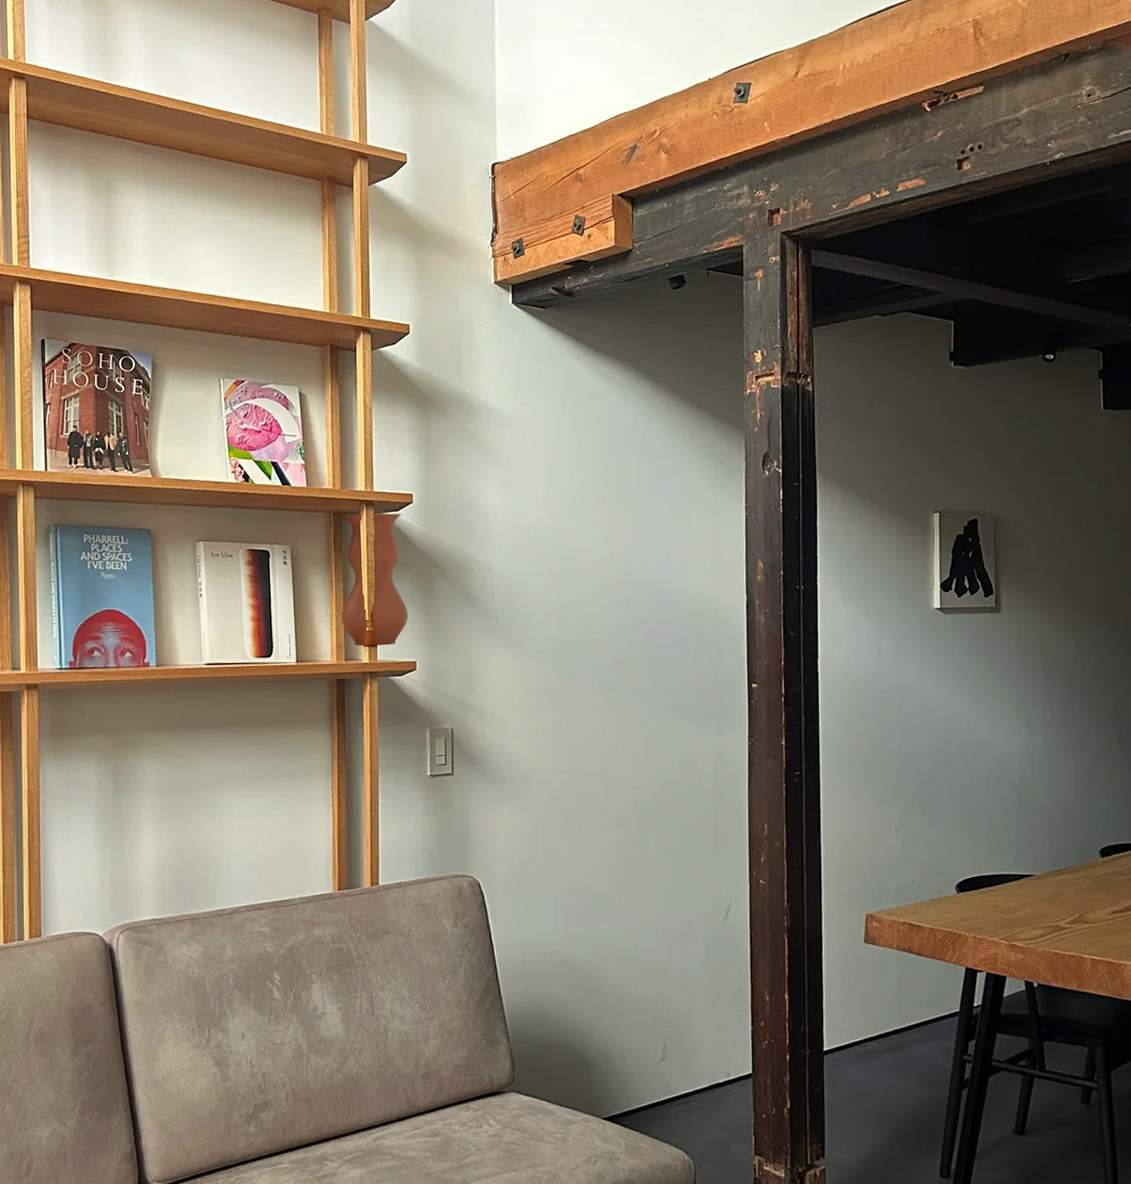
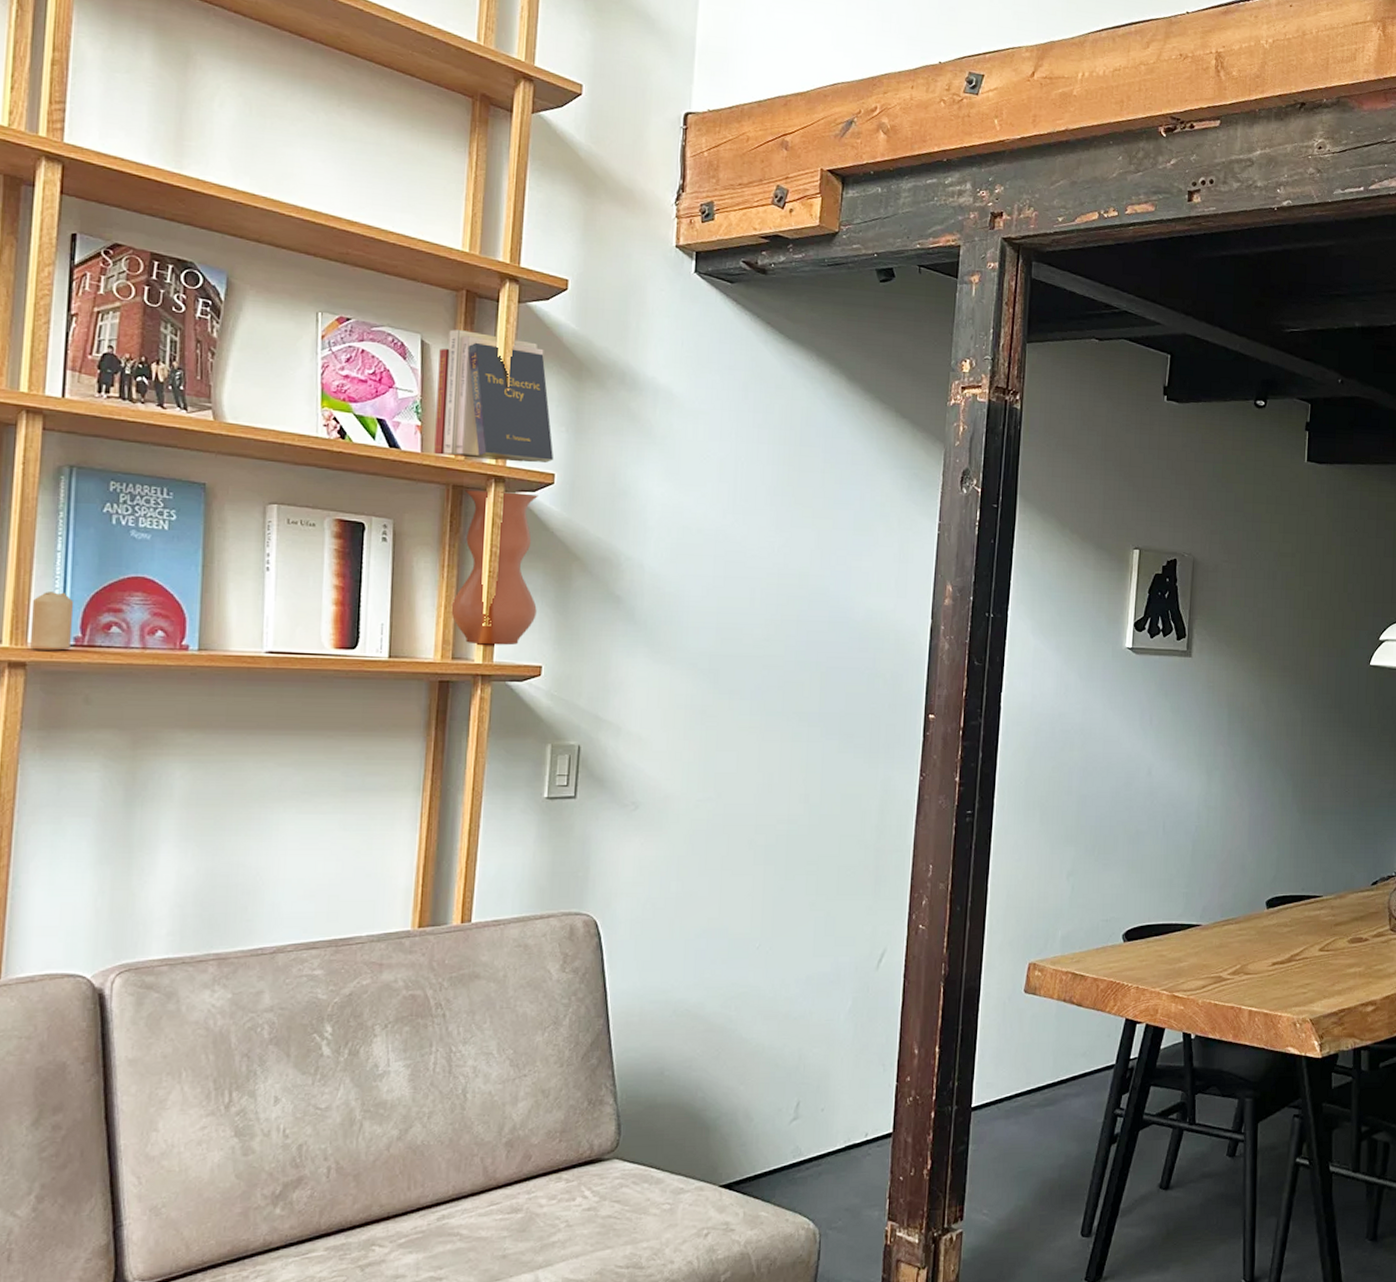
candle: none [39,626,67,674] -> present [30,592,73,651]
books: none [314,379,410,488] -> present [434,329,553,463]

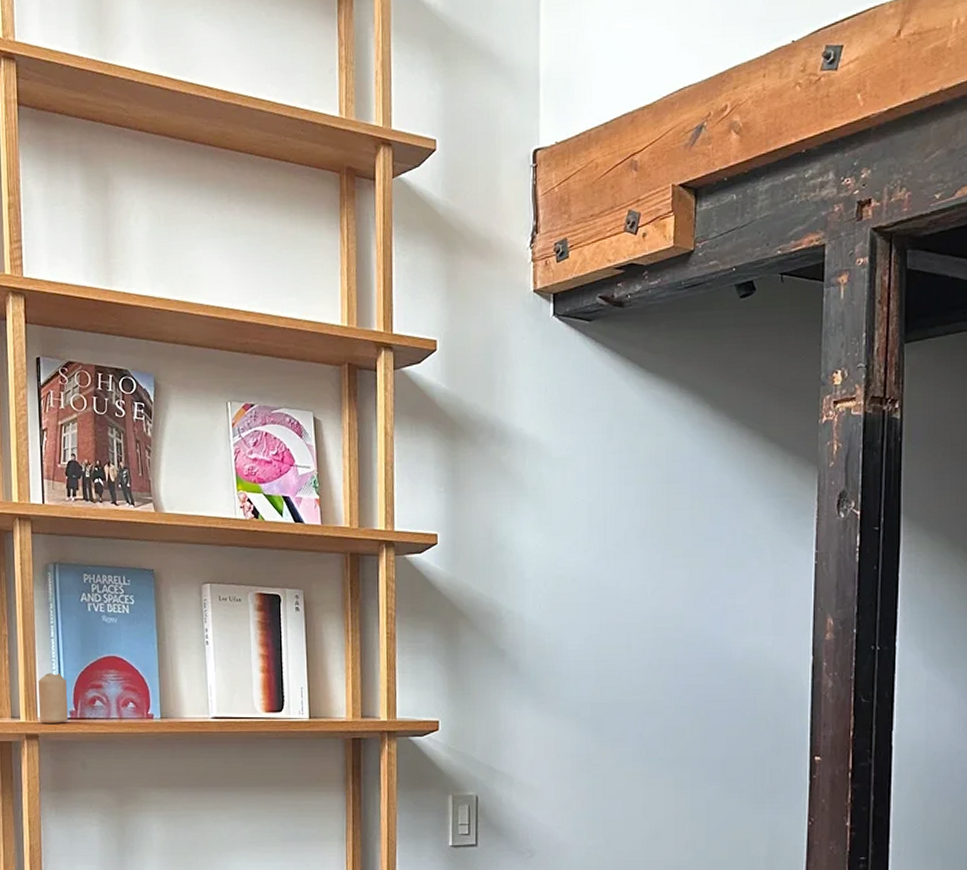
books: present [434,329,553,463] -> none [329,403,435,526]
vase: present [451,490,538,646] -> none [357,555,431,703]

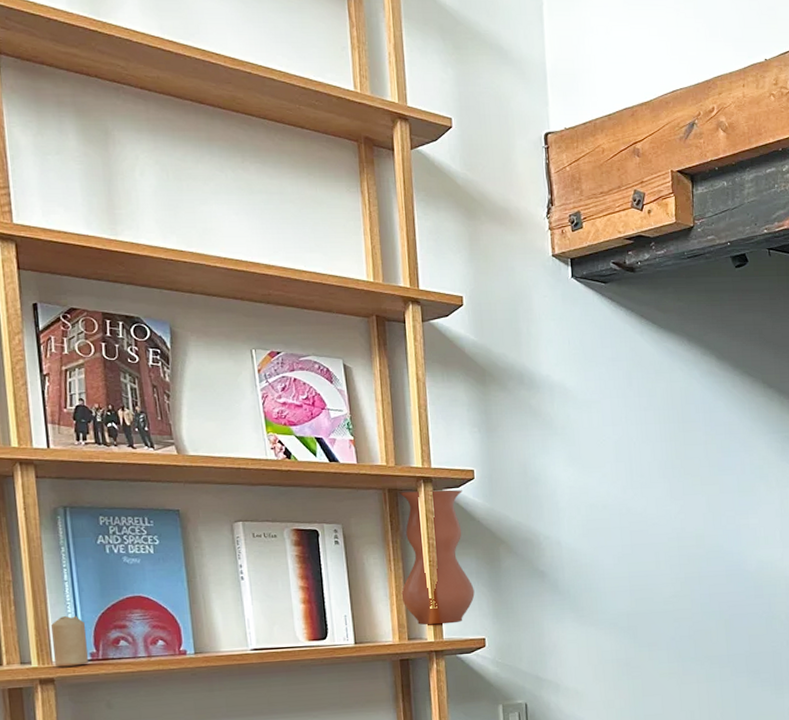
vase: none [357,555,431,703] -> present [399,490,475,626]

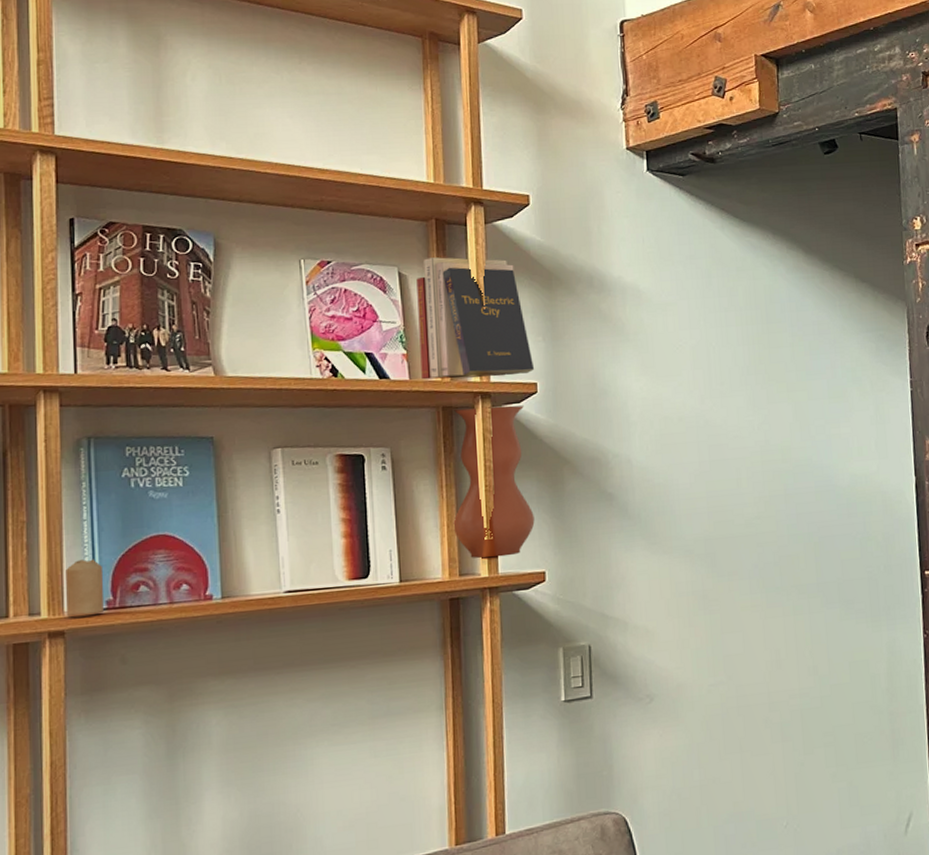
books: none [360,351,471,464] -> present [416,257,534,380]

